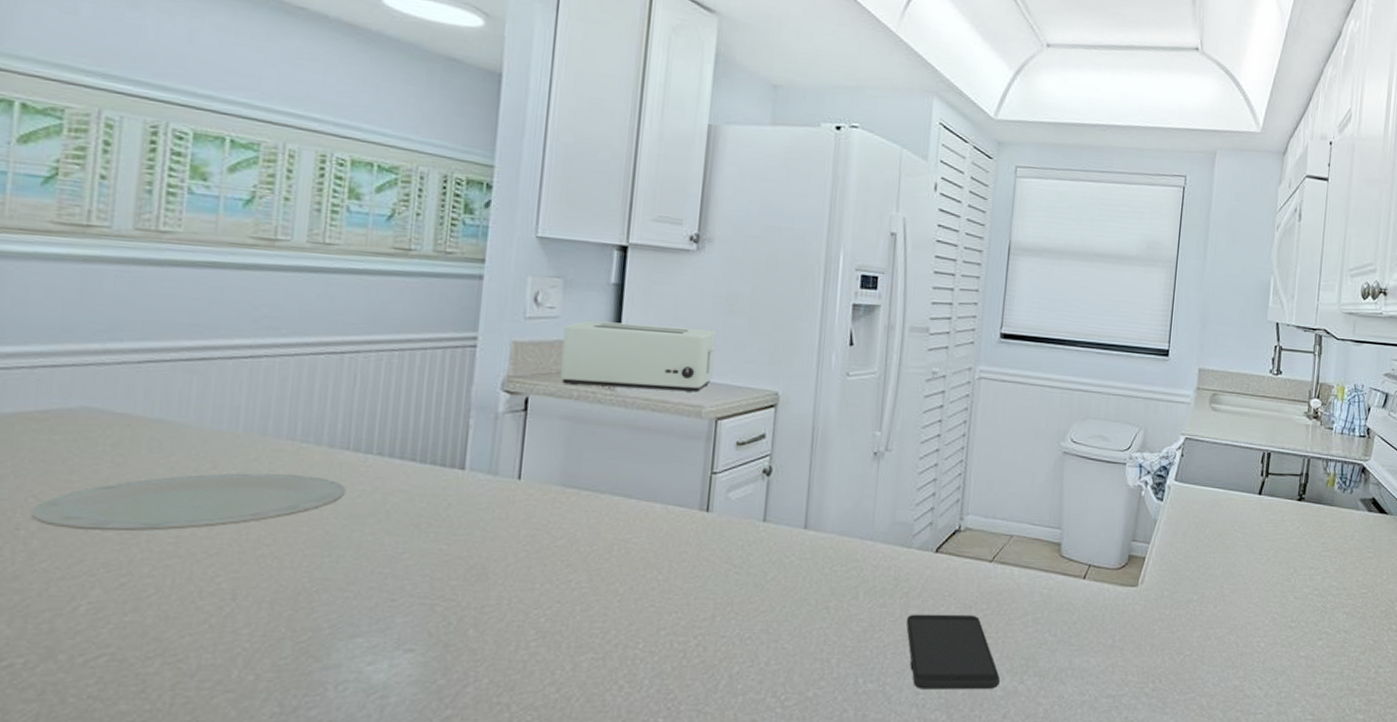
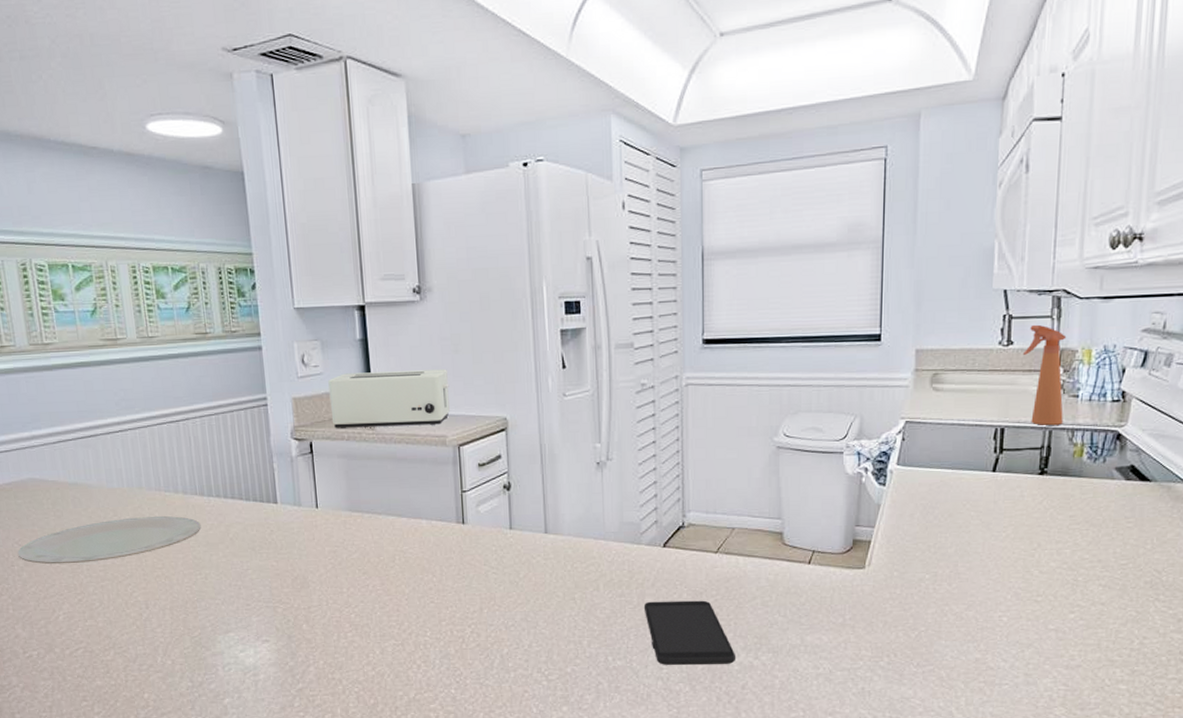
spray bottle: none [1289,358,1325,454] -> present [1023,324,1067,425]

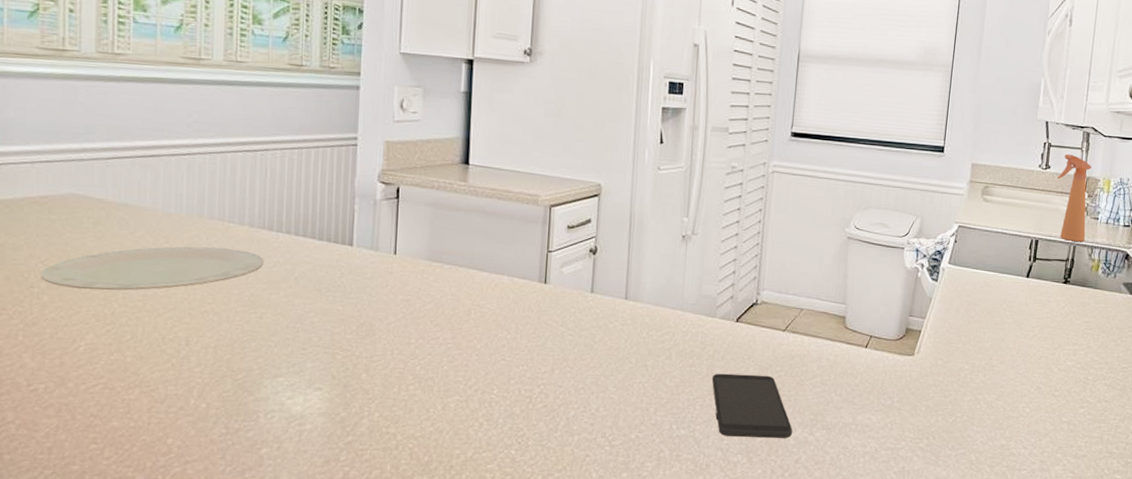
toaster: present [328,369,450,429] -> none [423,123,549,184]

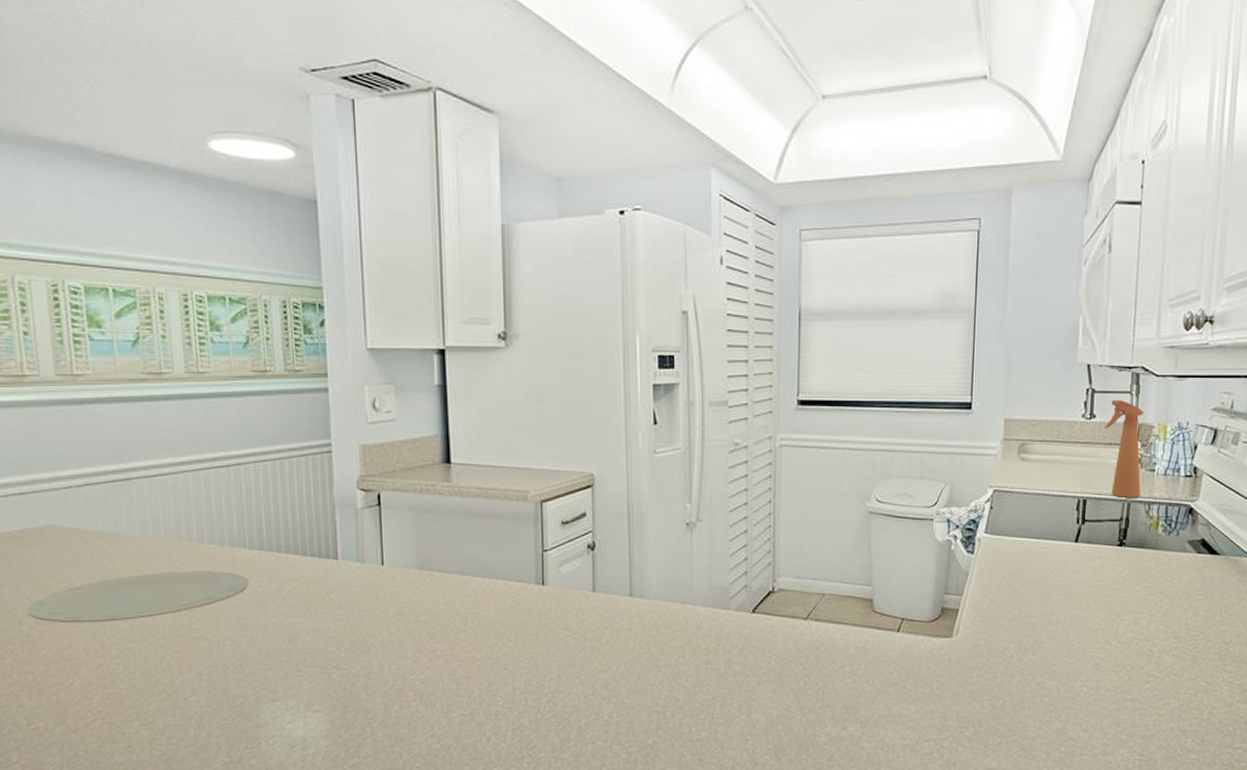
mobile phone: present [711,373,793,438] -> none [730,668,824,736]

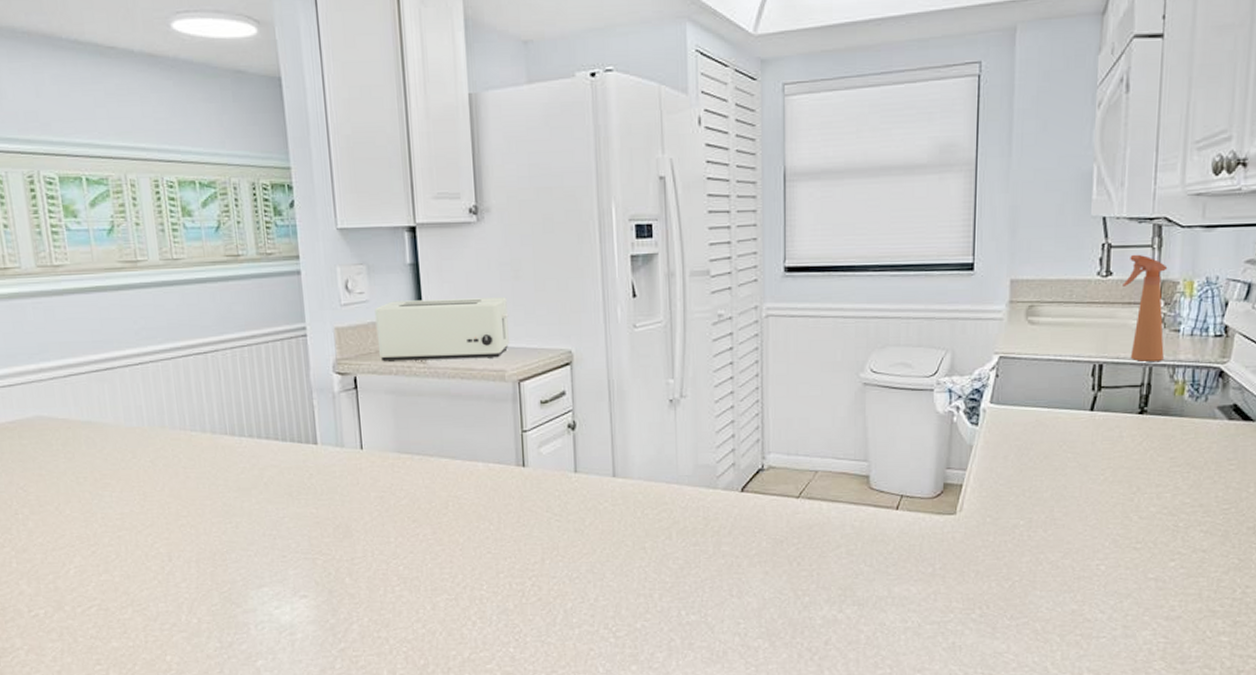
plate: present [27,571,249,623] -> none [22,458,232,512]
toaster: none [401,420,534,480] -> present [375,297,509,362]

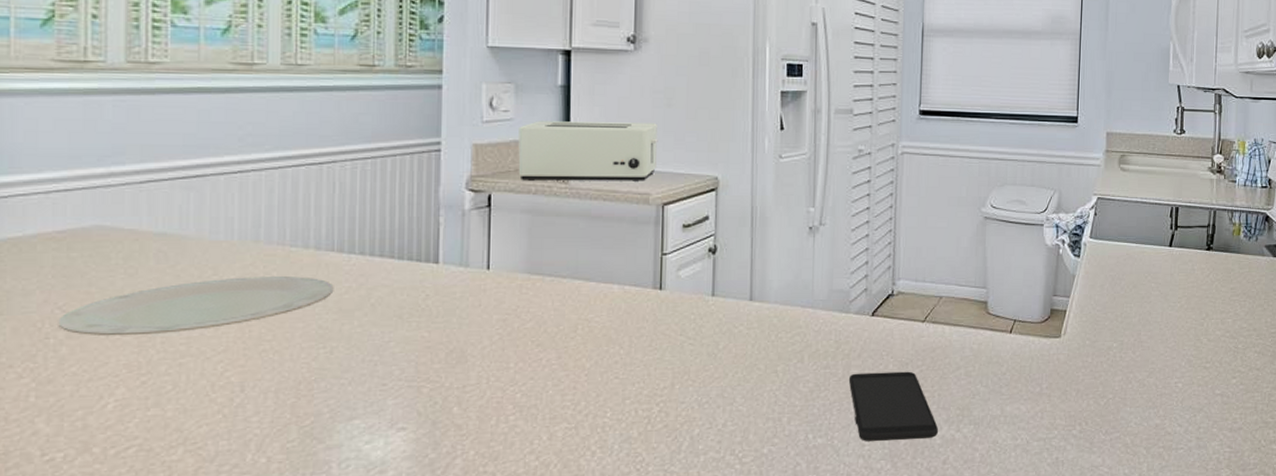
plate: none [22,458,232,512] -> present [58,276,334,336]
mobile phone: none [719,549,819,620] -> present [848,371,939,441]
spray bottle: present [1123,254,1168,361] -> none [1193,117,1226,206]

